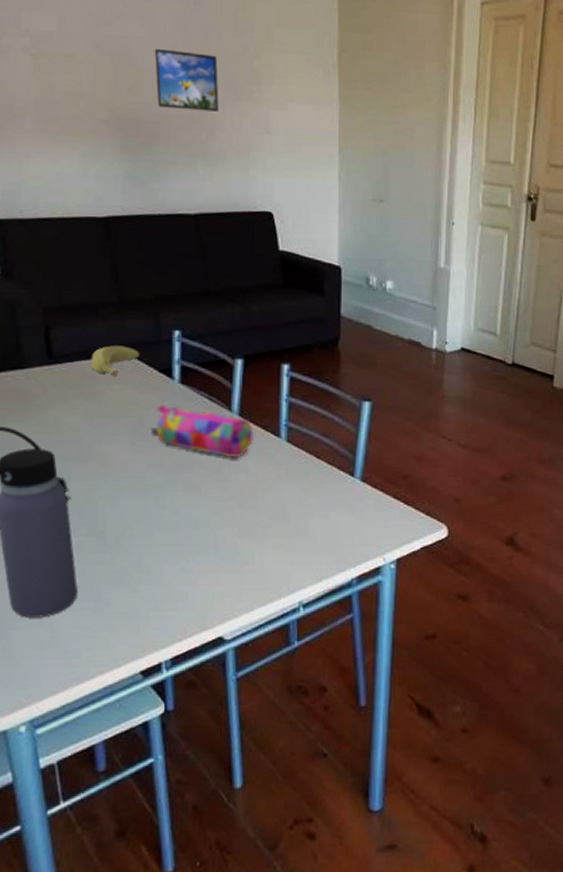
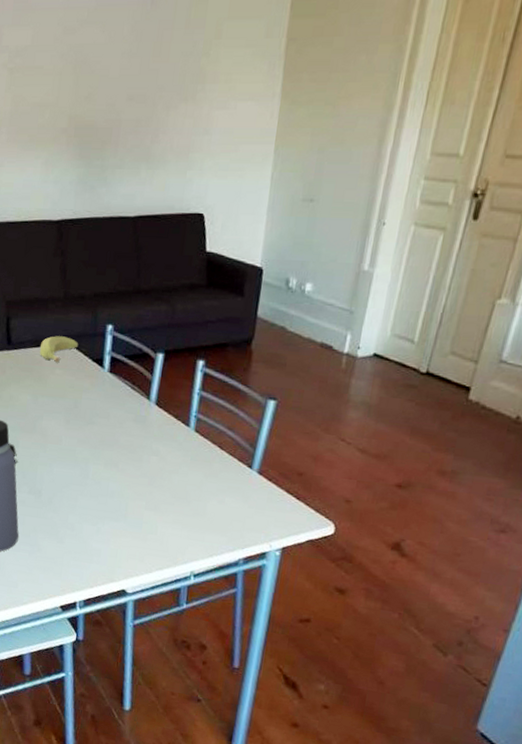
pencil case: present [150,404,254,457] -> none [82,389,167,441]
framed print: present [153,48,219,112] -> none [109,53,168,114]

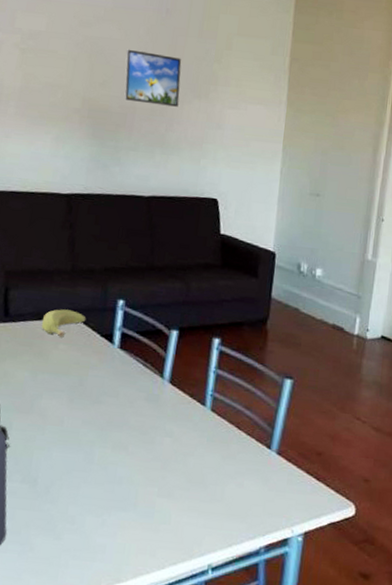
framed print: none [109,53,168,114] -> present [124,49,182,107]

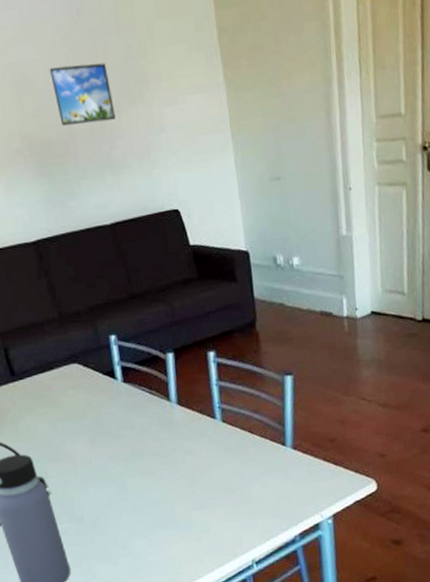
banana: present [41,309,87,337] -> none [46,356,86,384]

